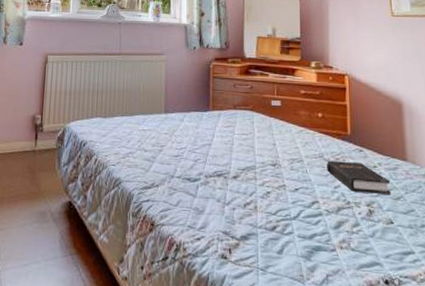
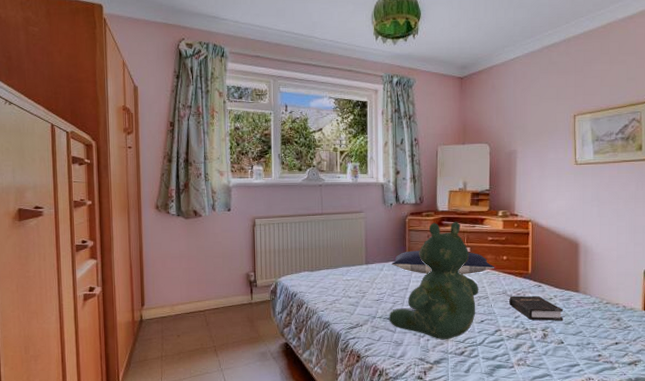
teddy bear: none [189,70,292,209] -> present [389,221,479,339]
pillow: none [193,100,310,132] -> present [391,251,495,274]

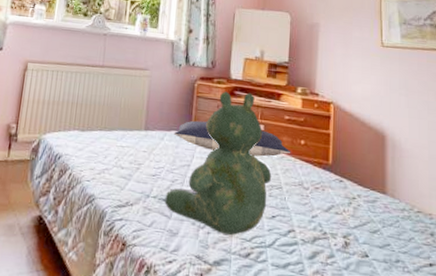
hardback book: present [509,295,564,321] -> none [306,189,369,228]

